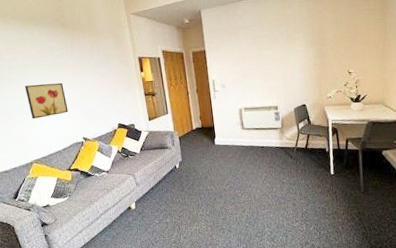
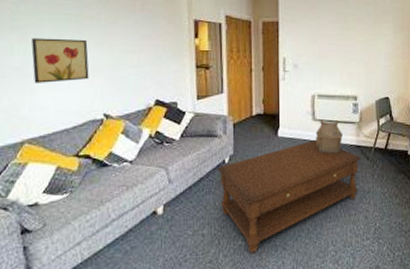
coffee table: none [171,144,286,235] -> present [217,139,362,253]
hut: none [245,127,269,156] -> present [315,120,343,154]

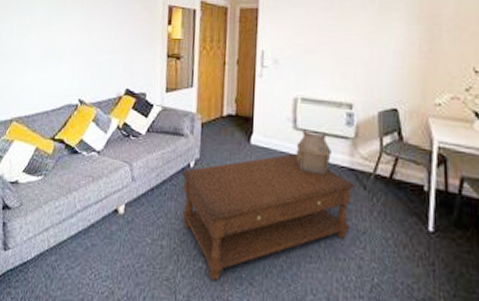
wall art: present [31,38,89,83] -> none [25,21,71,65]

